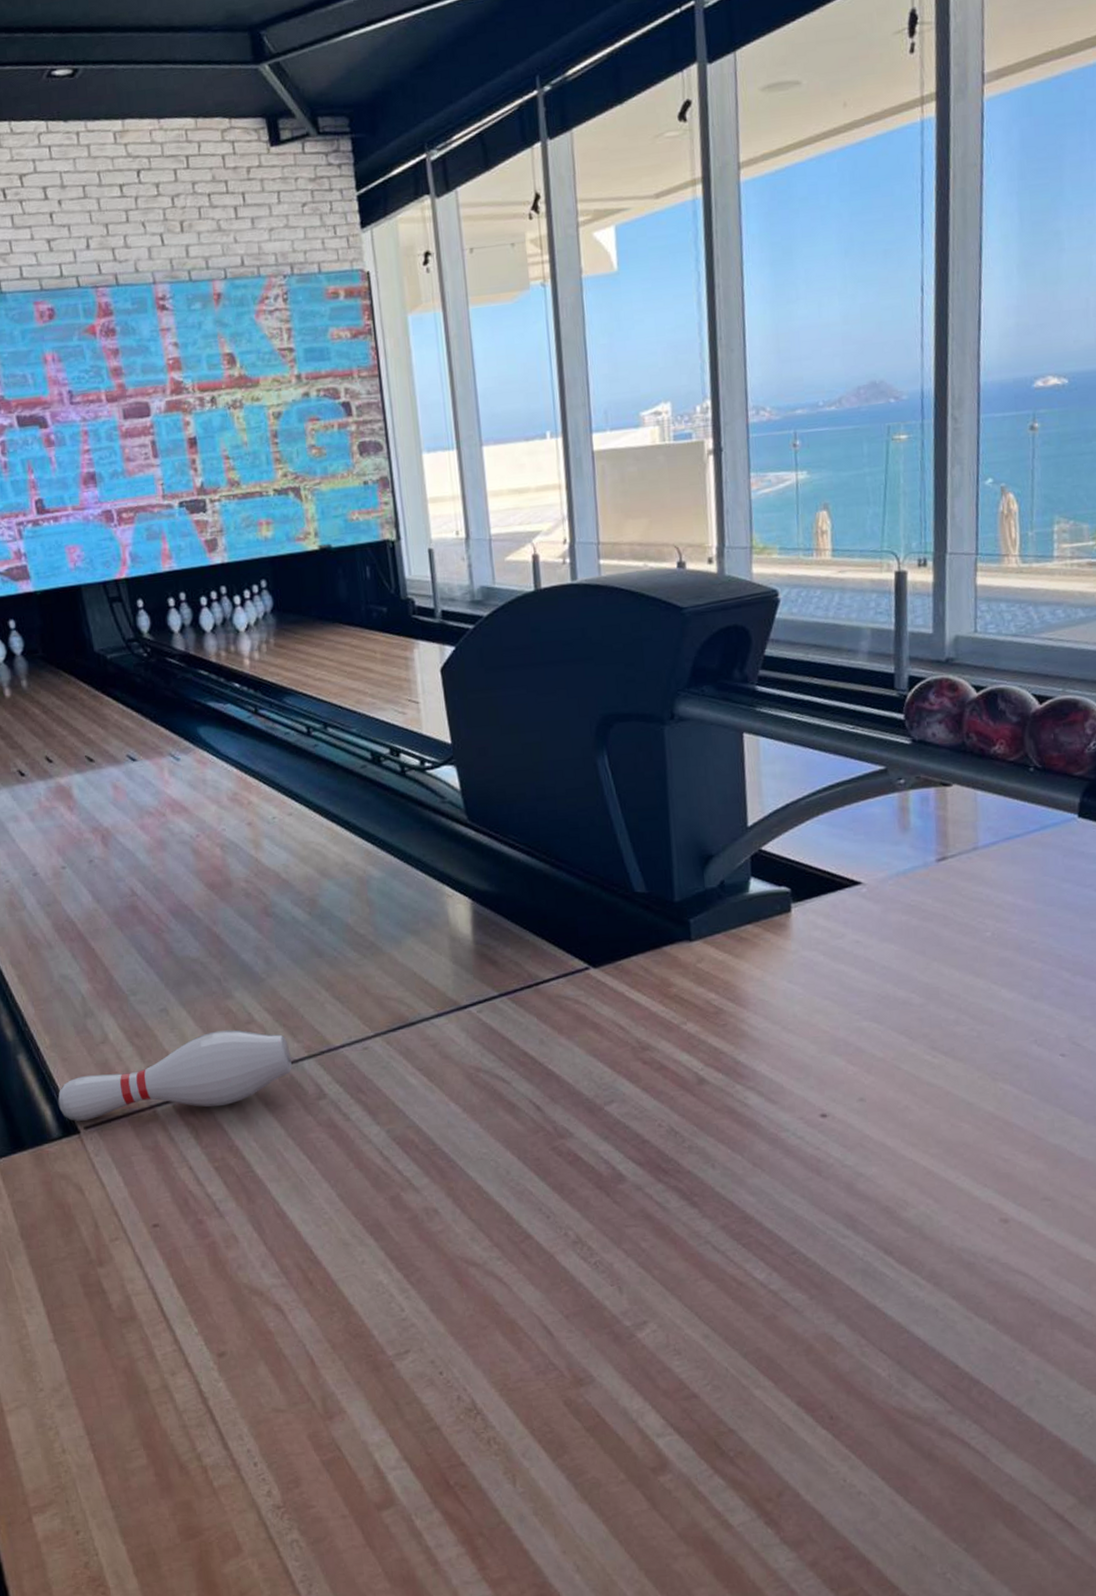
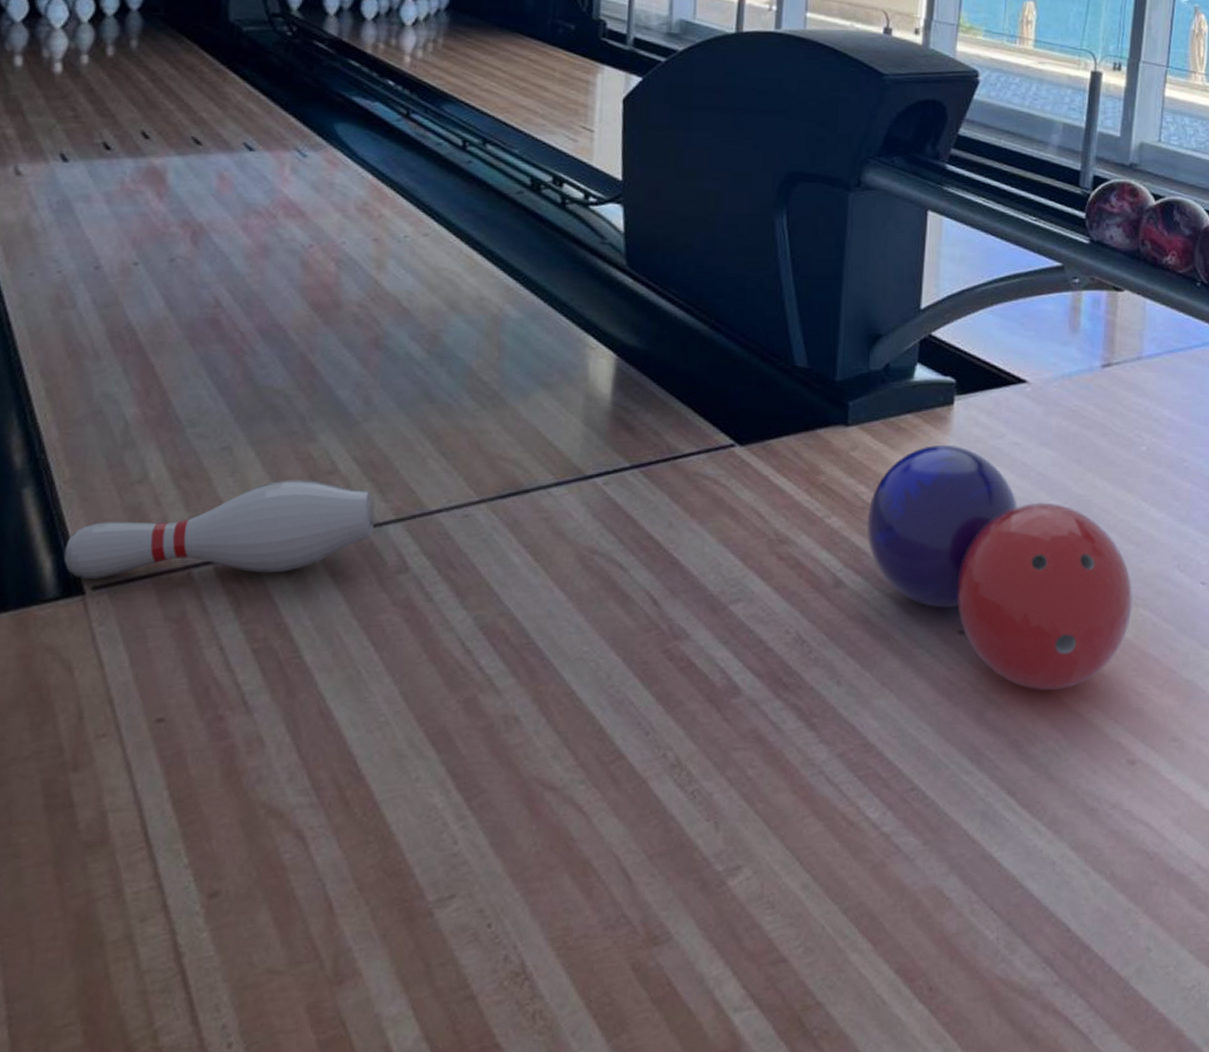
bowling ball: none [720,949,865,1095] -> present [866,444,1017,607]
bowling ball: none [814,993,991,1162] -> present [957,502,1132,690]

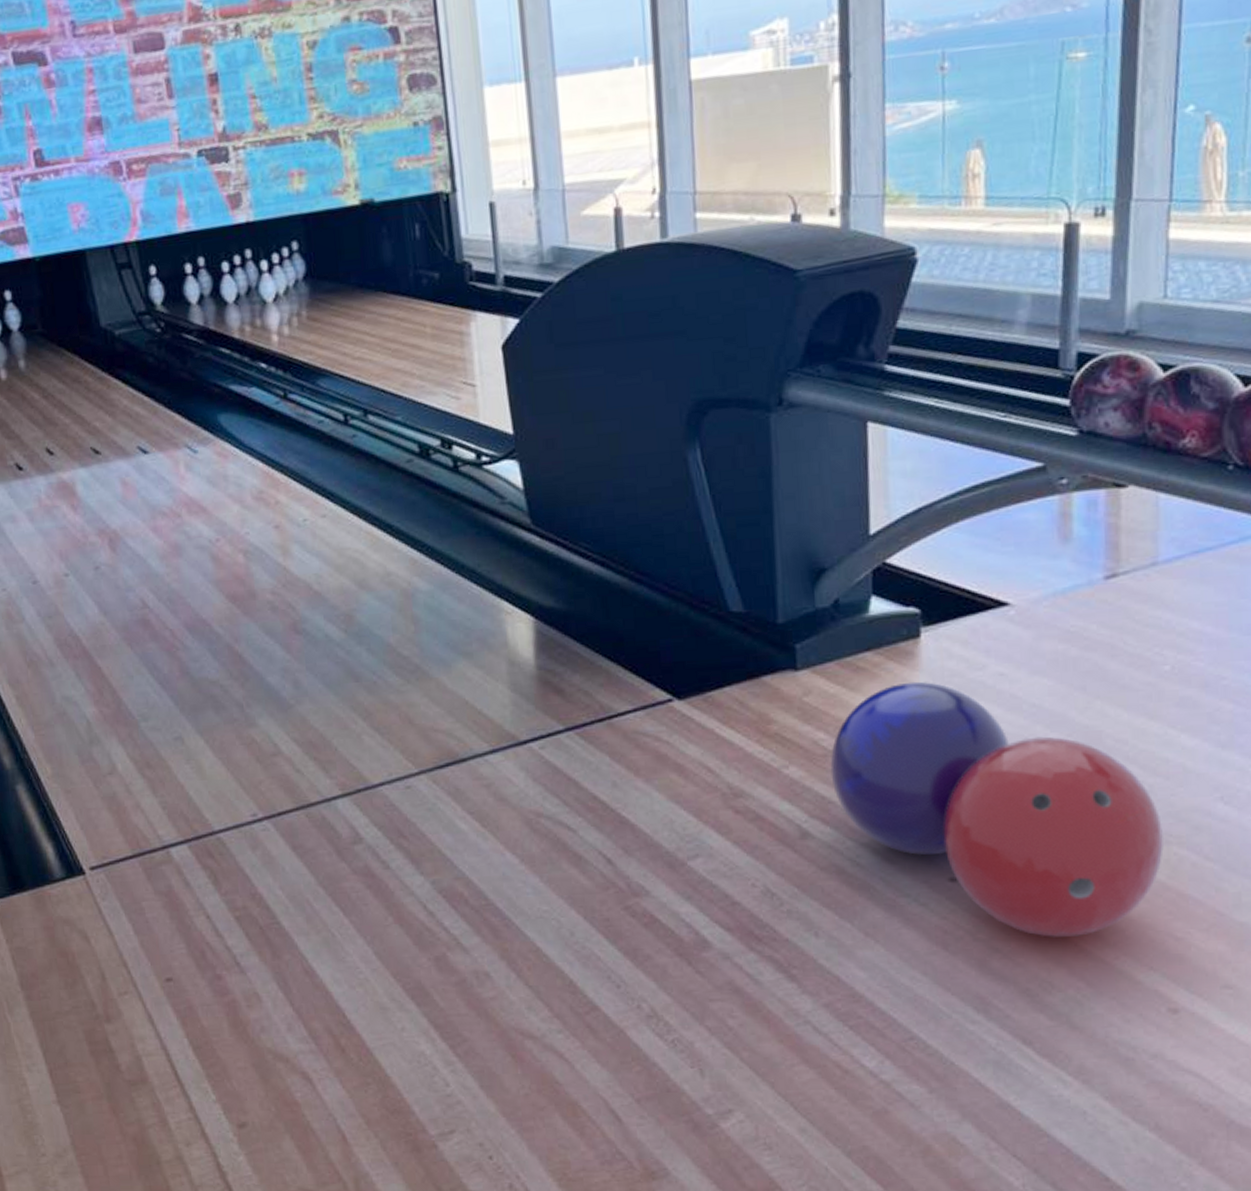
bowling pin: present [63,480,375,579] -> none [60,762,324,861]

